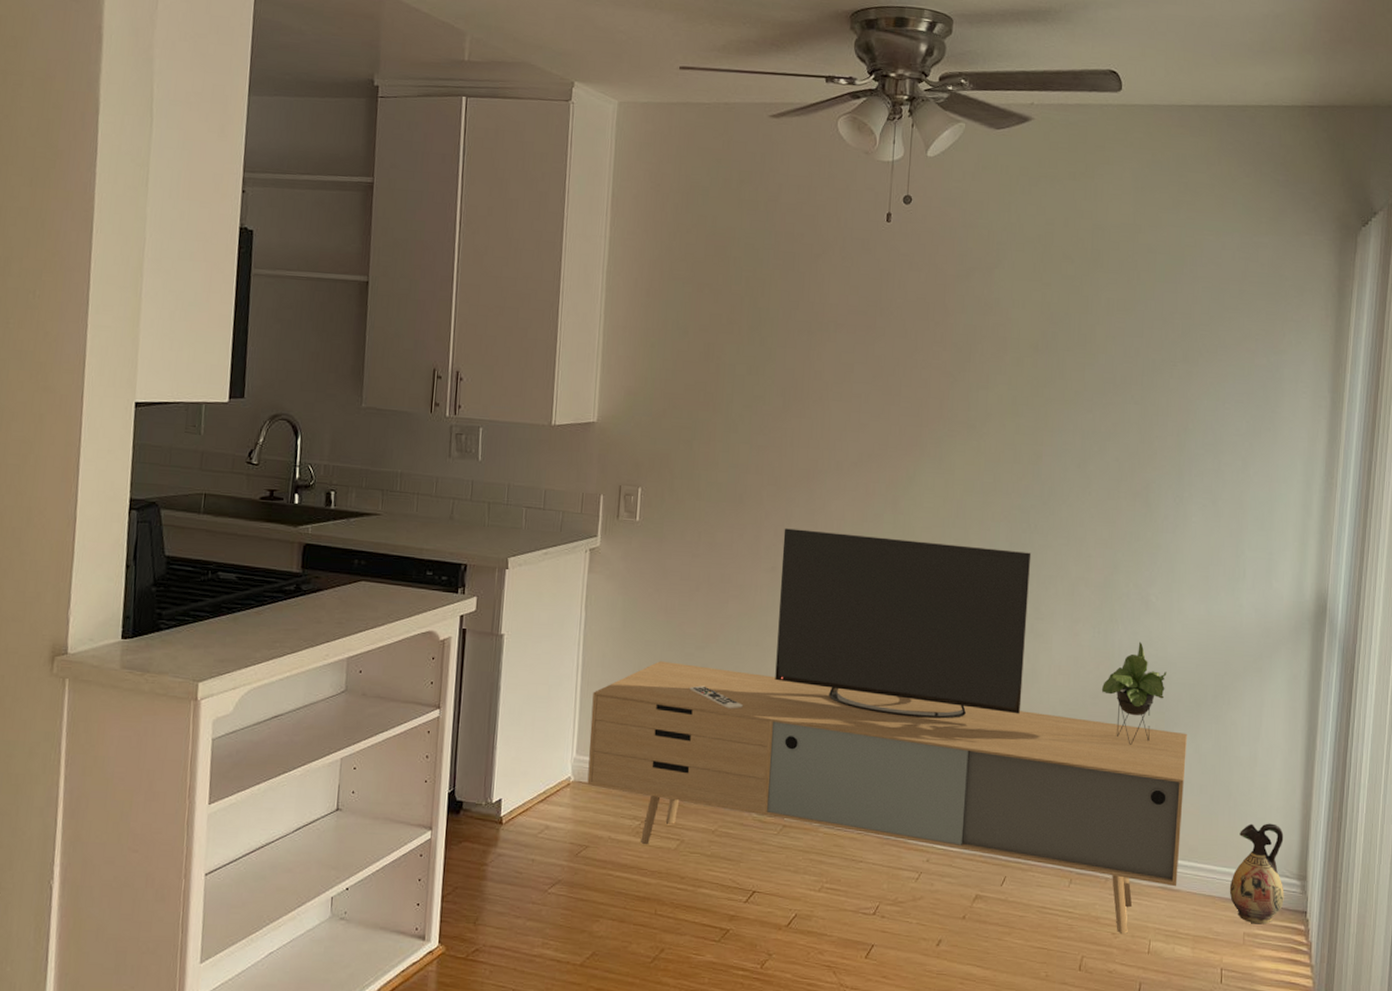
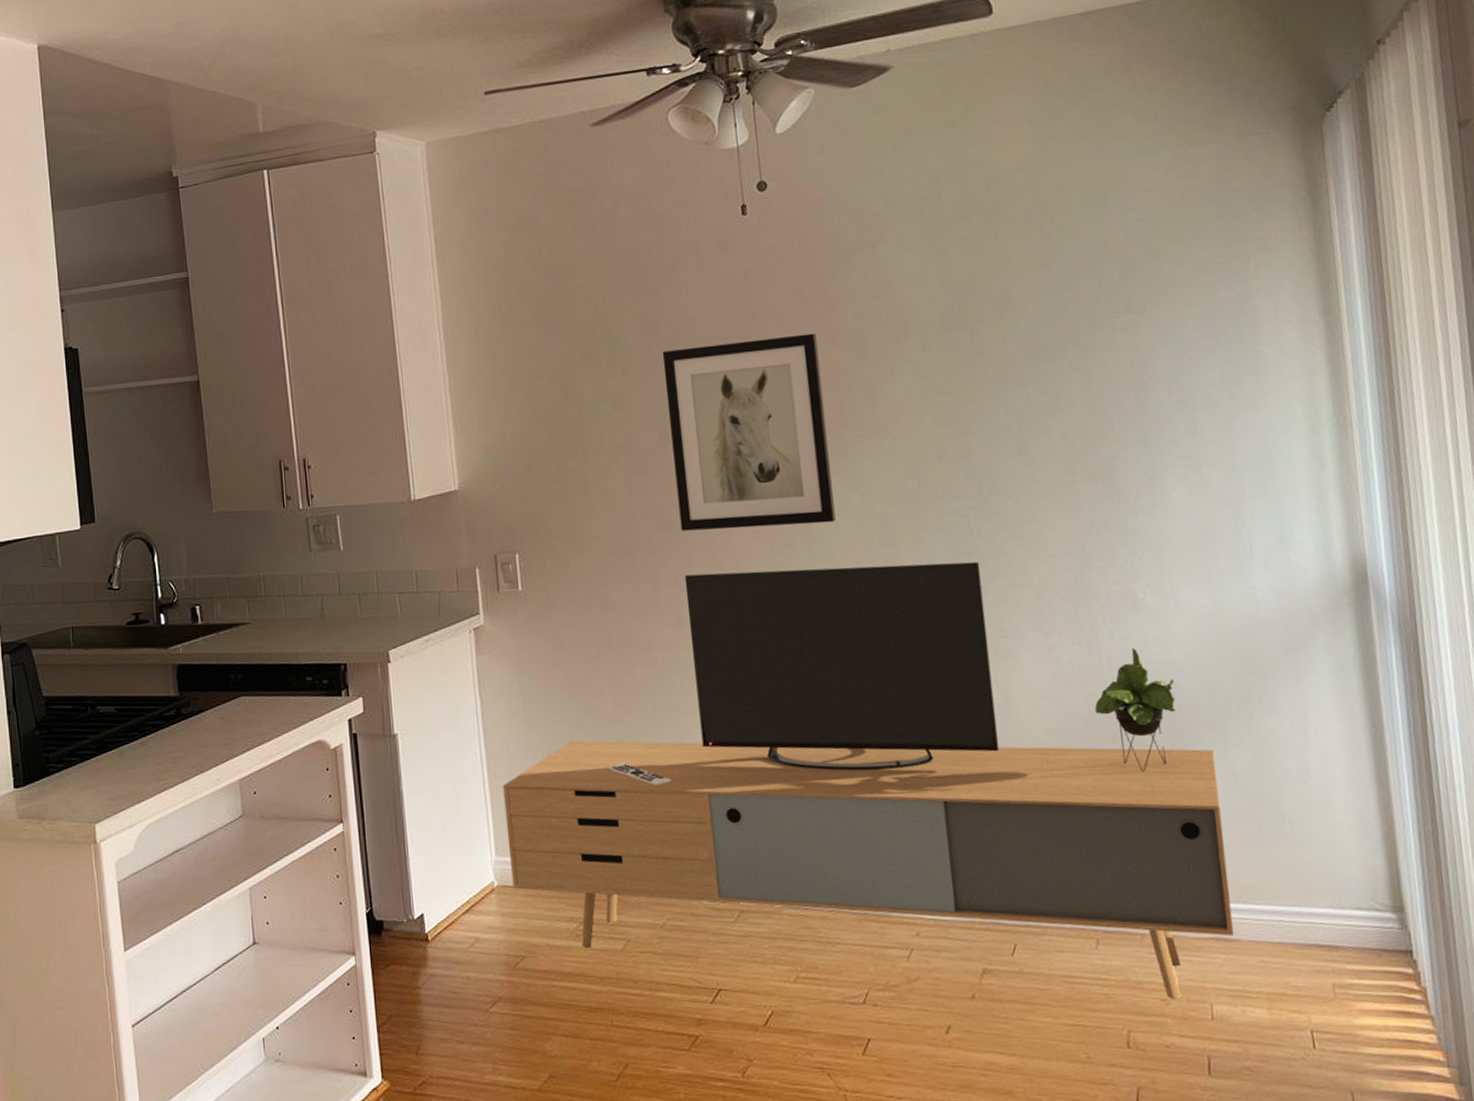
wall art: none [788,329,931,501] -> present [662,333,836,531]
ceramic jug: present [1229,823,1284,925] -> none [1303,846,1379,972]

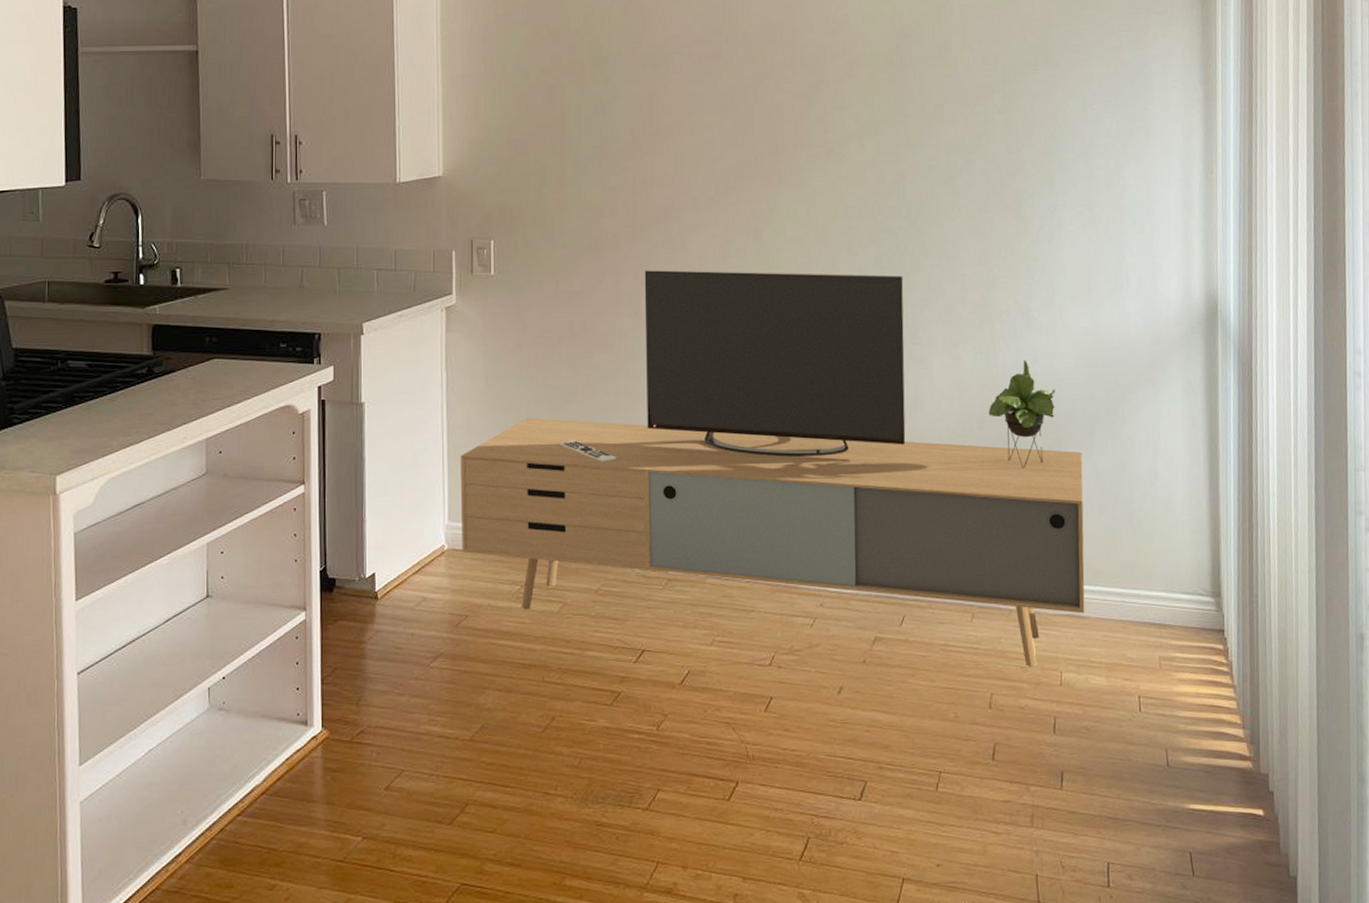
wall art: present [662,333,836,531] -> none [642,59,783,232]

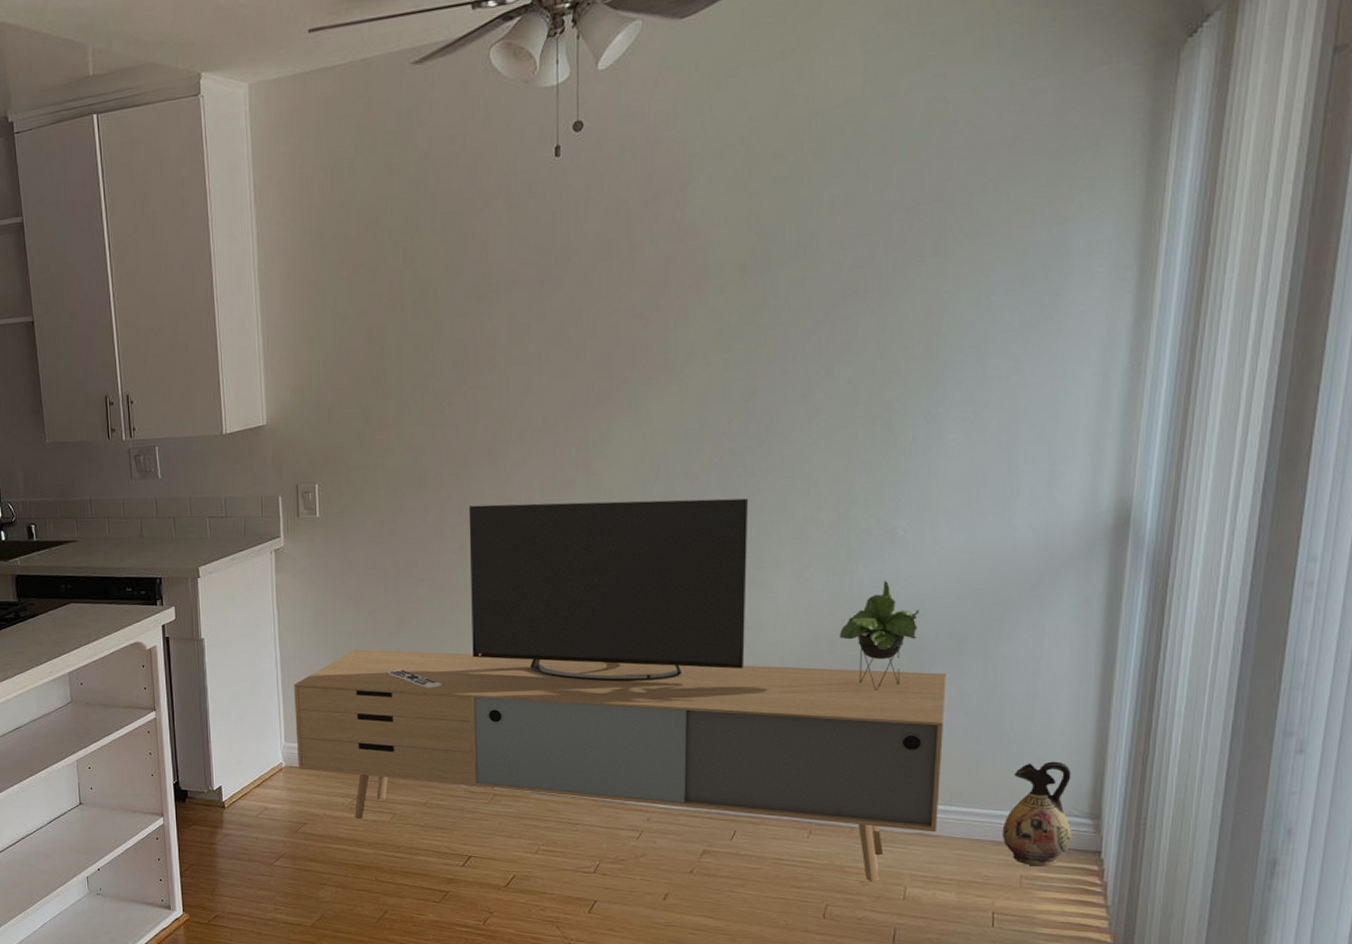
ceramic jug: none [1140,539,1199,647] -> present [1002,761,1072,867]

